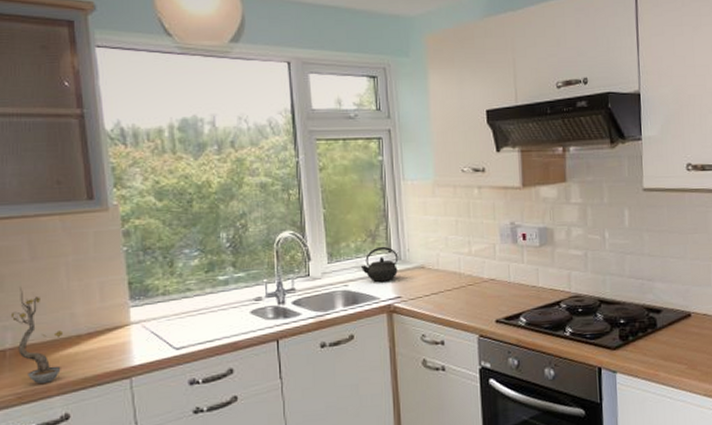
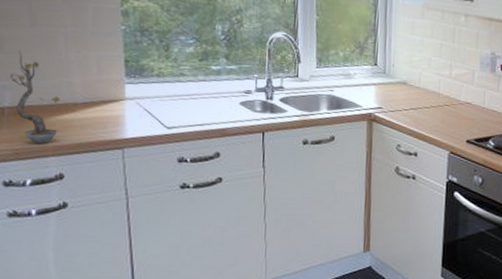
kettle: present [360,246,399,282] -> none [346,58,383,92]

